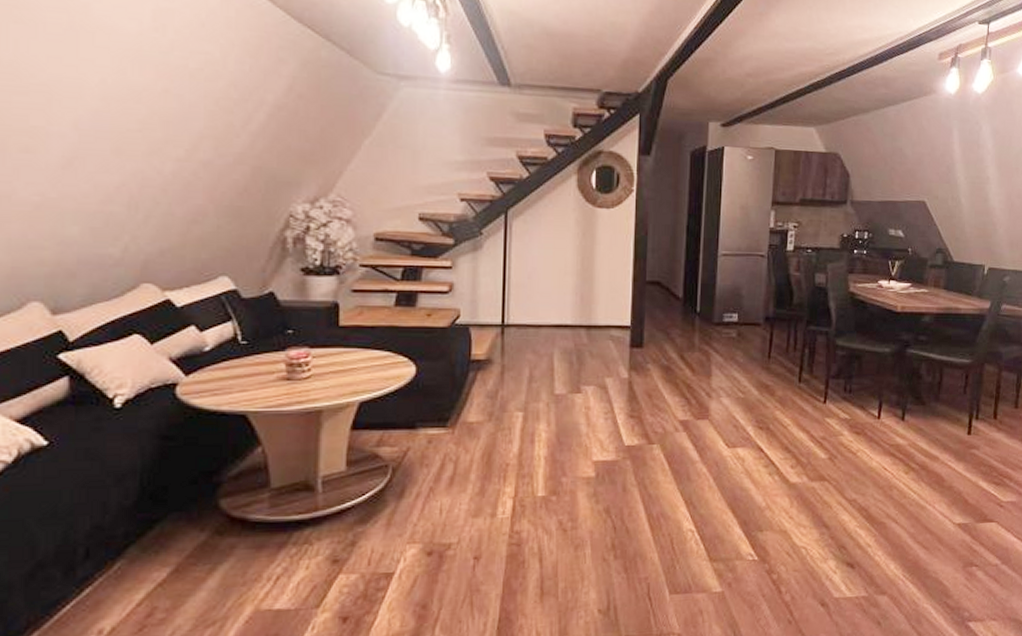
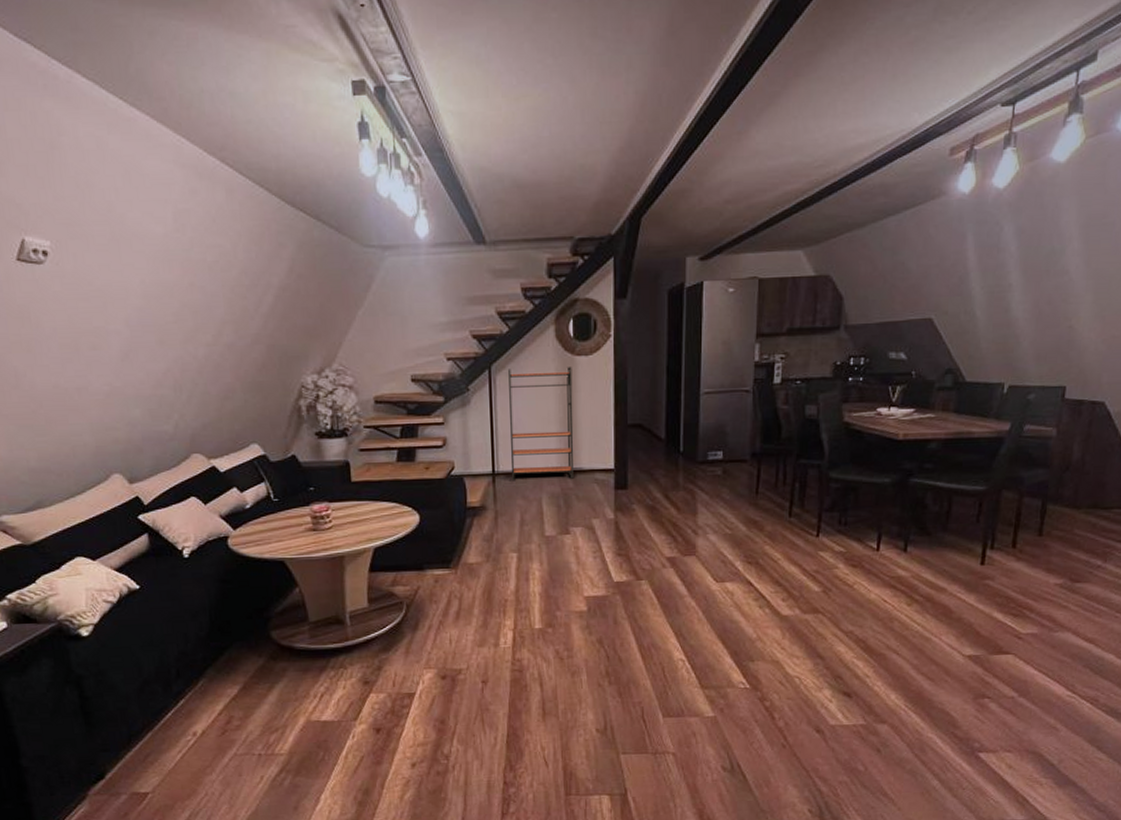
bookshelf: none [522,215,593,334] -> present [508,366,574,481]

